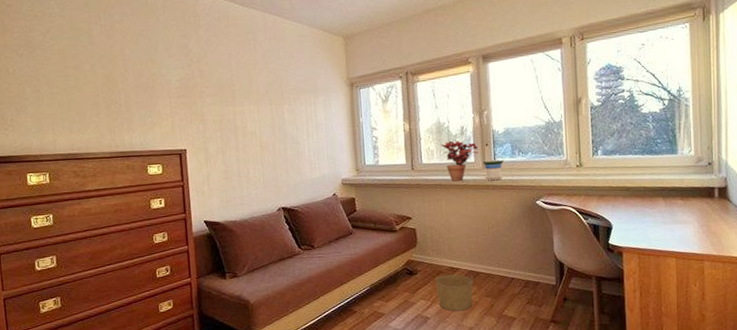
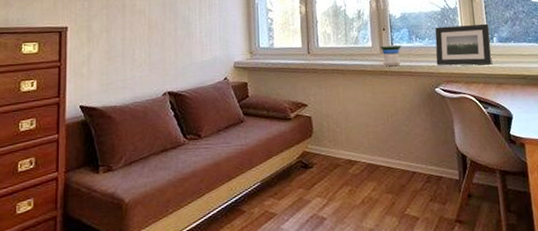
basket: present [434,274,474,311] -> none [331,168,374,210]
potted plant: present [441,140,478,183] -> none [338,24,376,68]
picture frame: none [538,136,595,180] -> present [435,23,492,66]

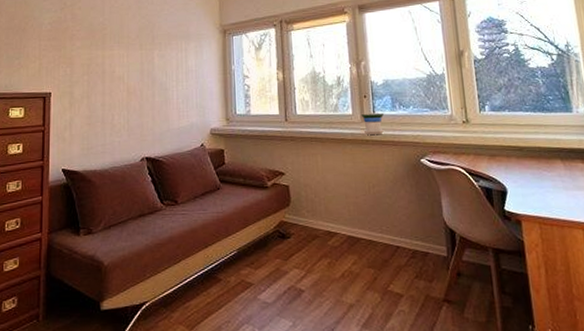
picture frame: present [435,23,492,66] -> none [420,91,483,136]

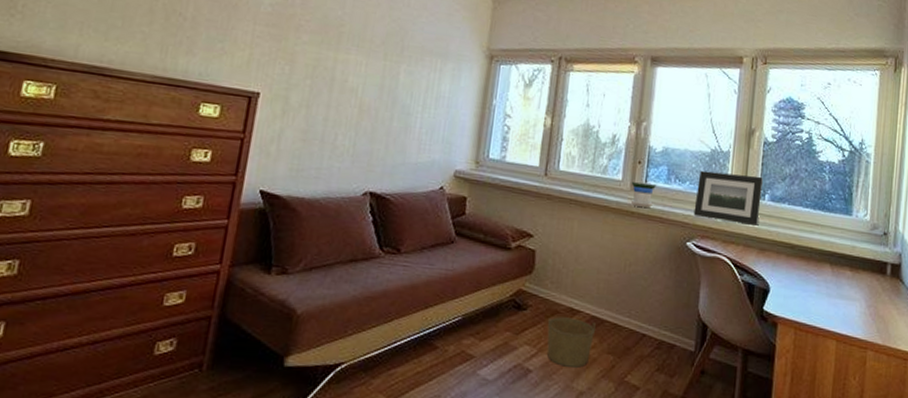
basket: none [310,240,354,284] -> present [547,317,596,368]
picture frame: none [420,91,483,136] -> present [693,170,763,226]

